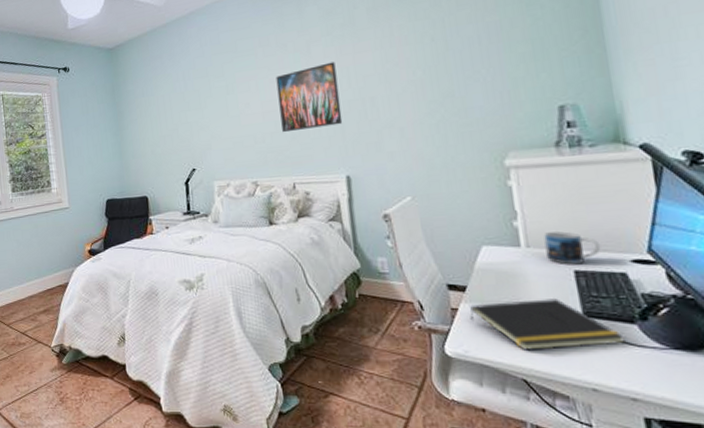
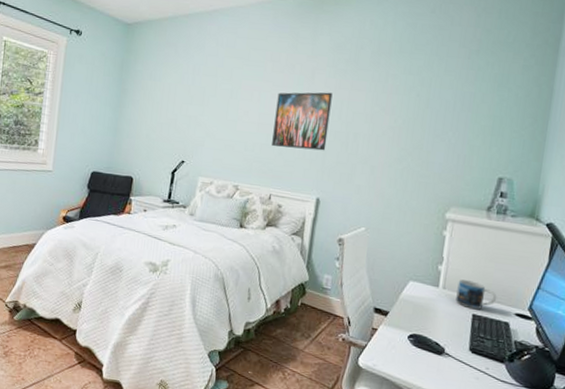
notepad: present [470,298,626,350] -> none [384,328,495,377]

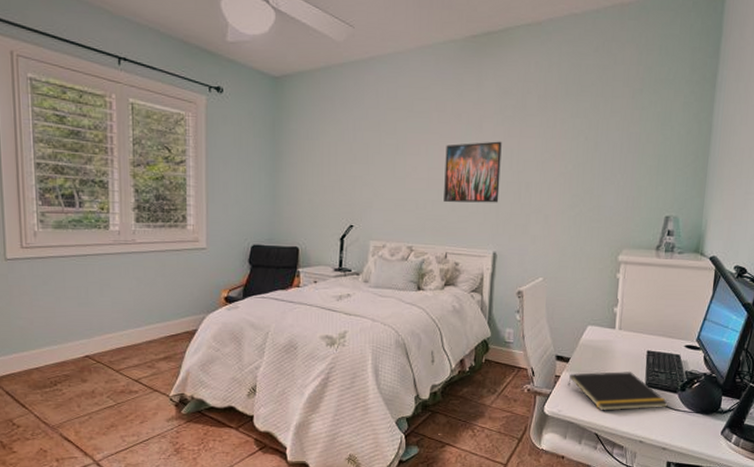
notepad: none [384,328,495,377] -> present [567,371,669,411]
mug: present [455,279,497,310] -> none [631,319,669,346]

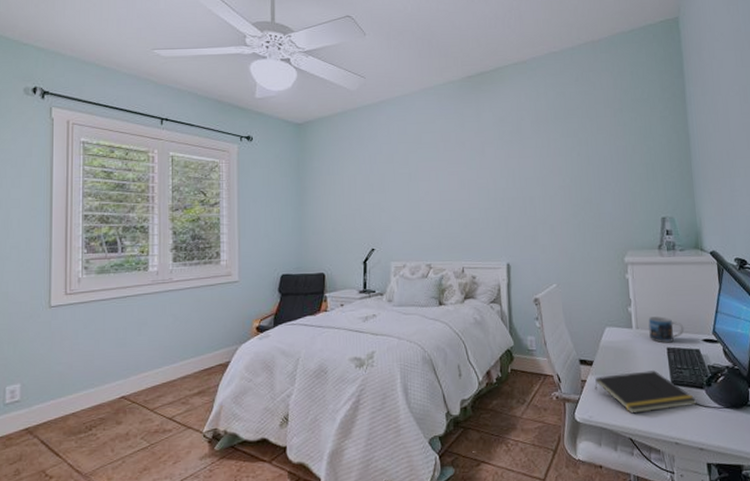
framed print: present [444,141,502,203] -> none [453,163,507,221]
mug: none [631,319,669,346] -> present [648,316,685,343]

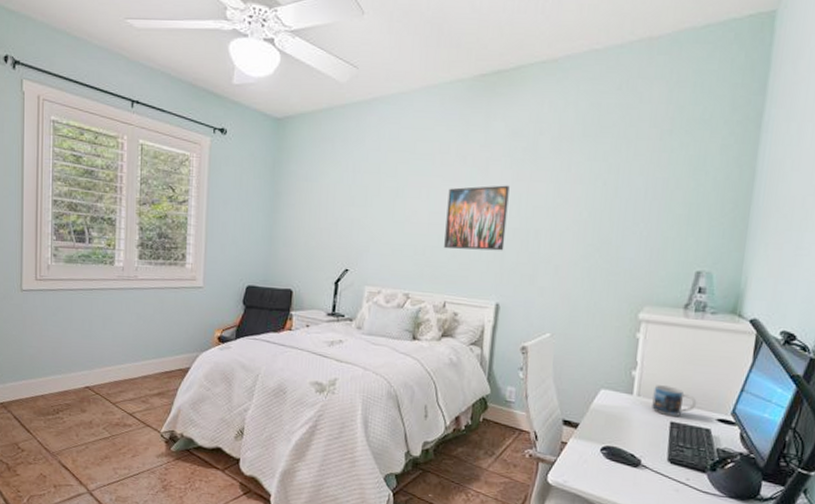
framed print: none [453,163,507,221] -> present [444,185,510,251]
notepad: present [595,370,698,414] -> none [575,441,696,489]

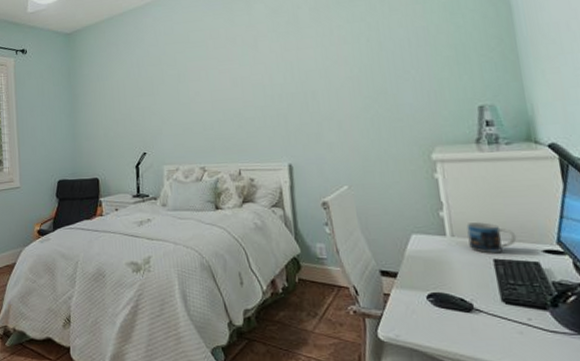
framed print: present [444,185,510,251] -> none [225,56,286,121]

